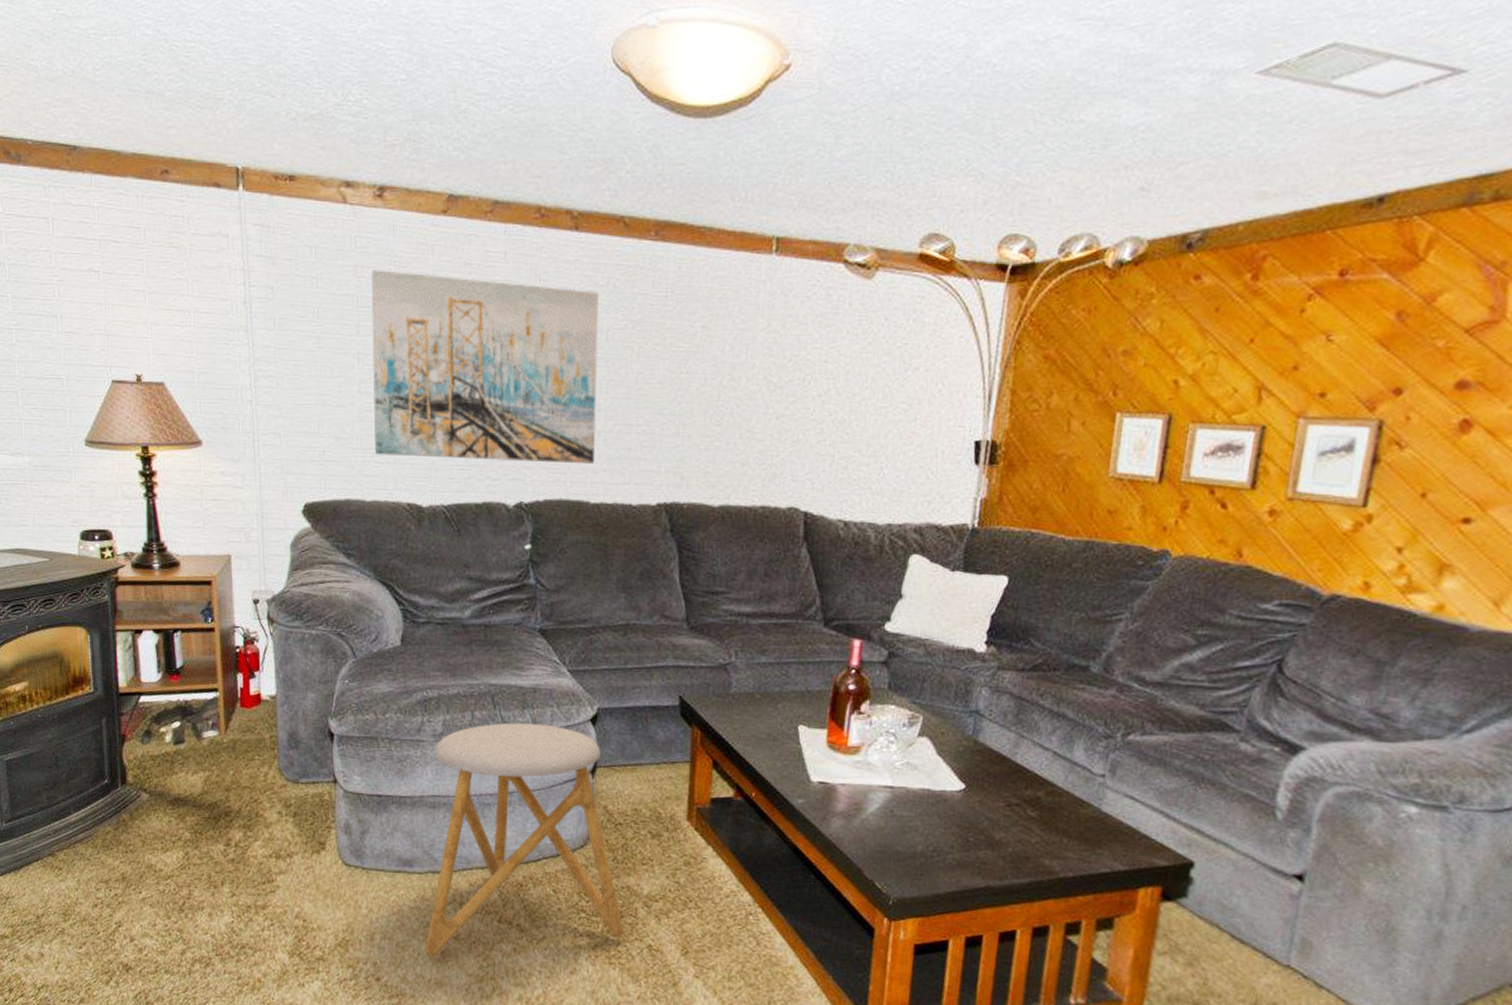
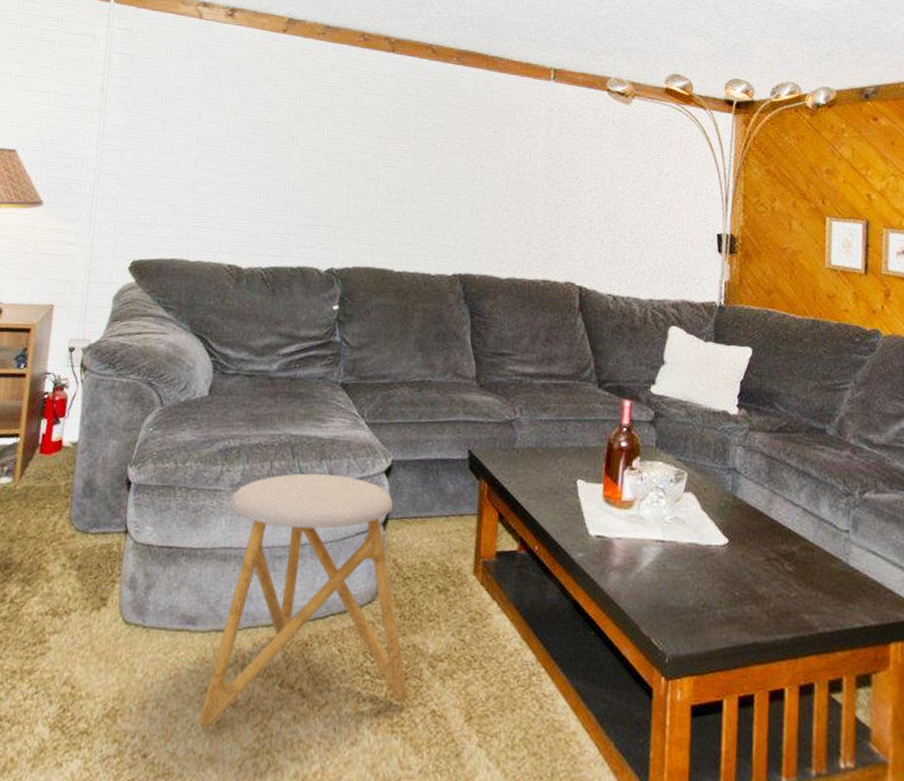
wall art: present [371,270,599,463] -> none [203,70,409,237]

